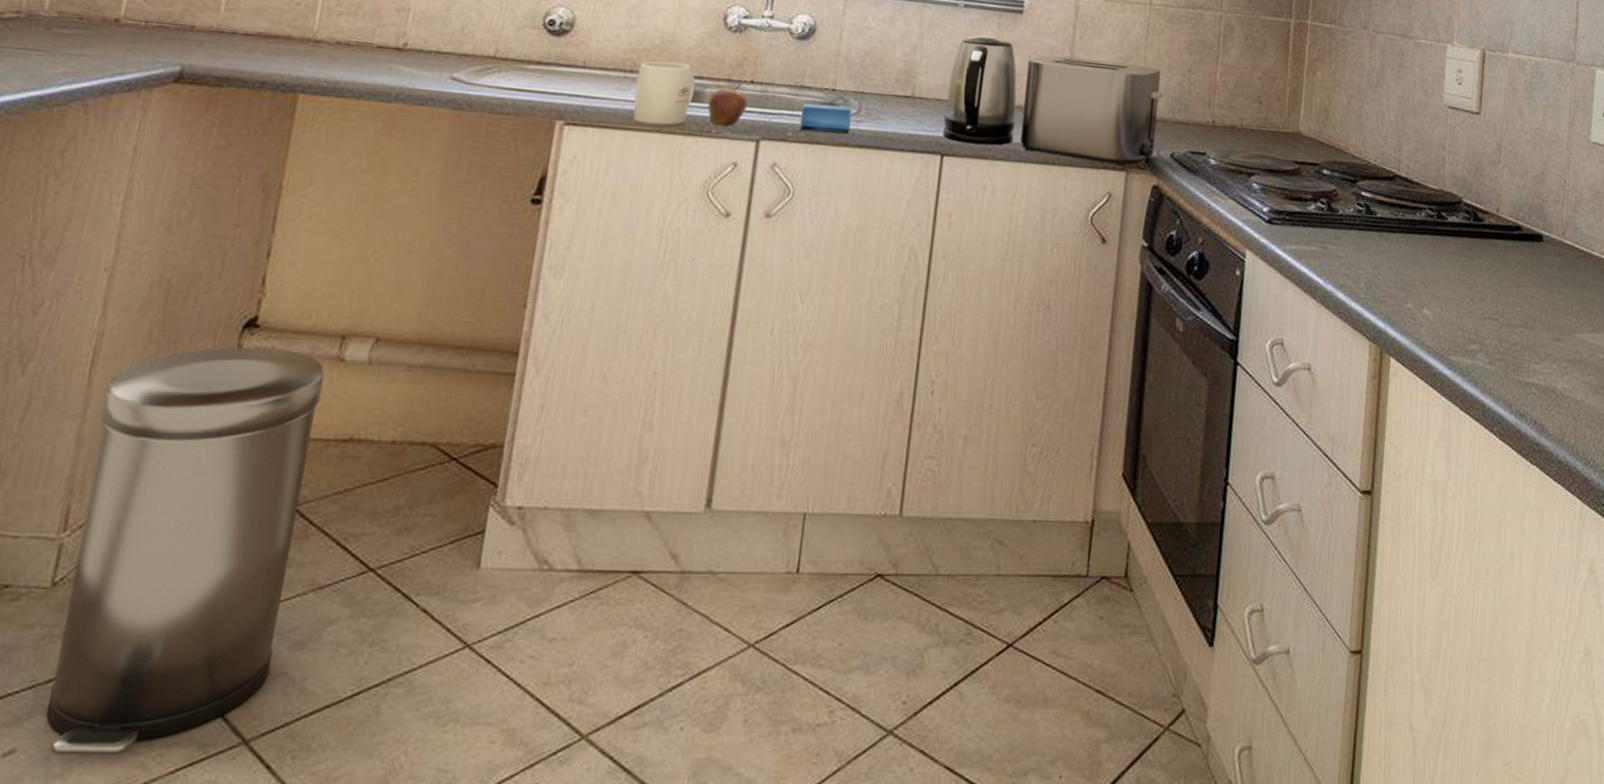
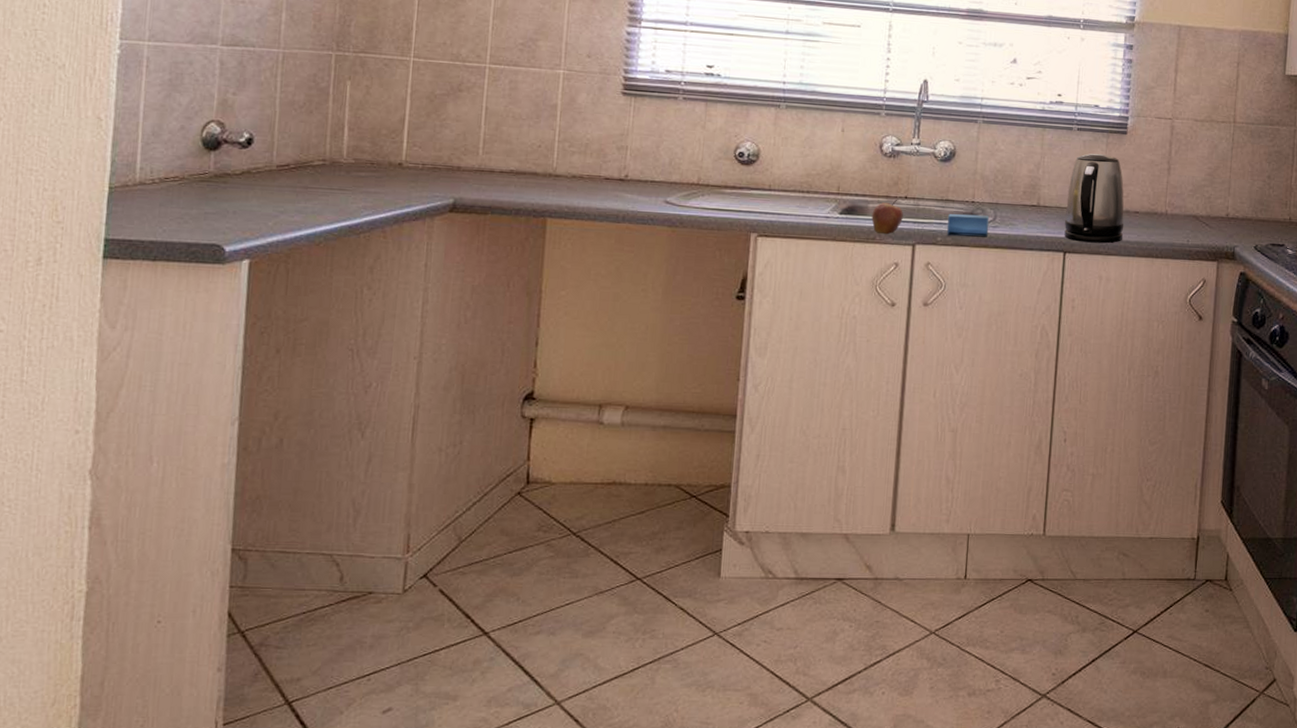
pedal bin: present [45,346,325,755] -> none [410,414,589,712]
mug: present [632,61,696,128] -> none [811,183,861,237]
toaster: present [1019,55,1163,167] -> none [1128,168,1247,258]

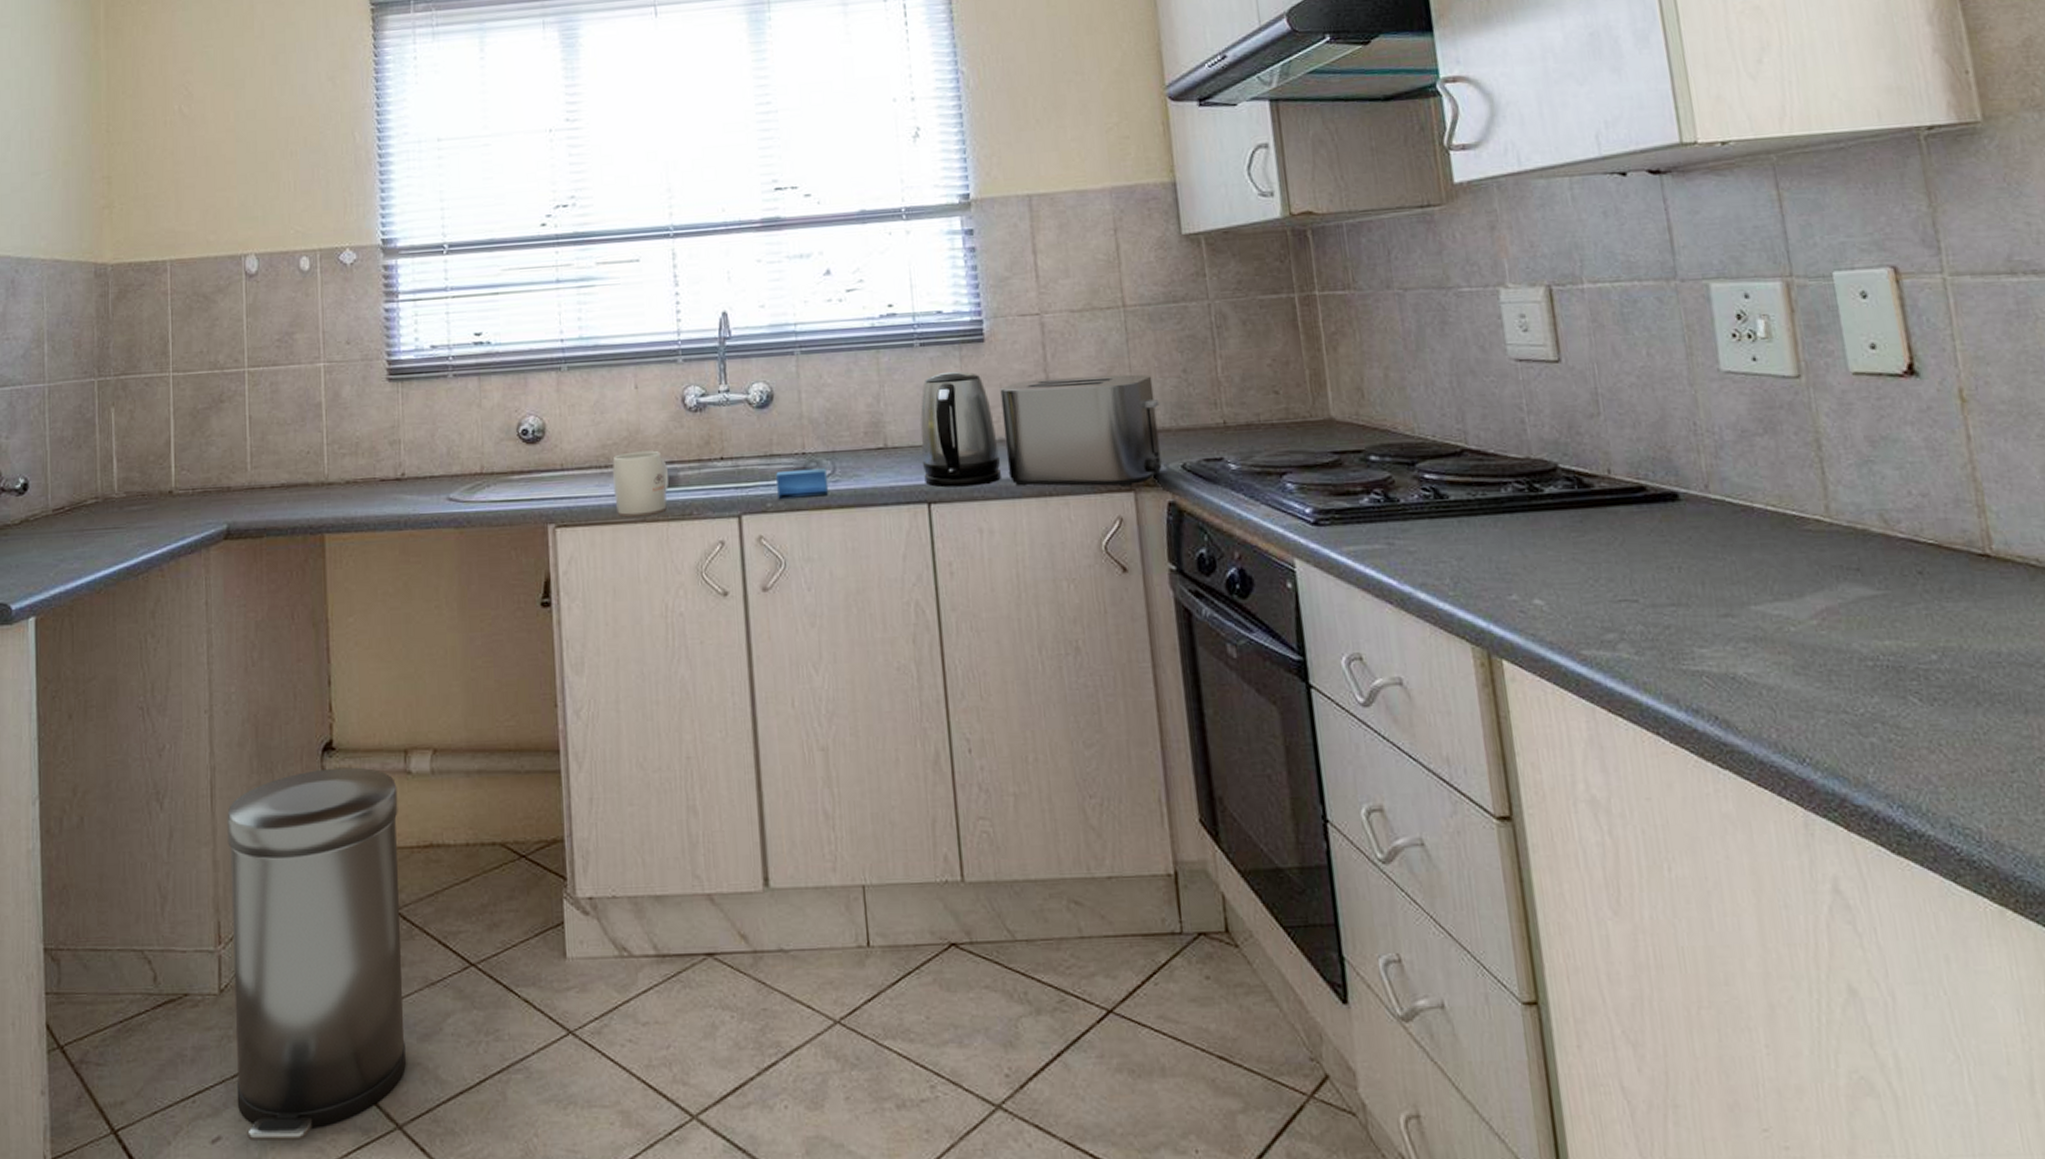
pedal bin: none [410,414,589,712] -> present [227,767,406,1141]
mug: none [811,183,861,237] -> present [612,450,670,518]
fruit: present [871,199,903,235] -> none [684,461,722,508]
toaster: none [1128,168,1247,258] -> present [1000,374,1162,488]

